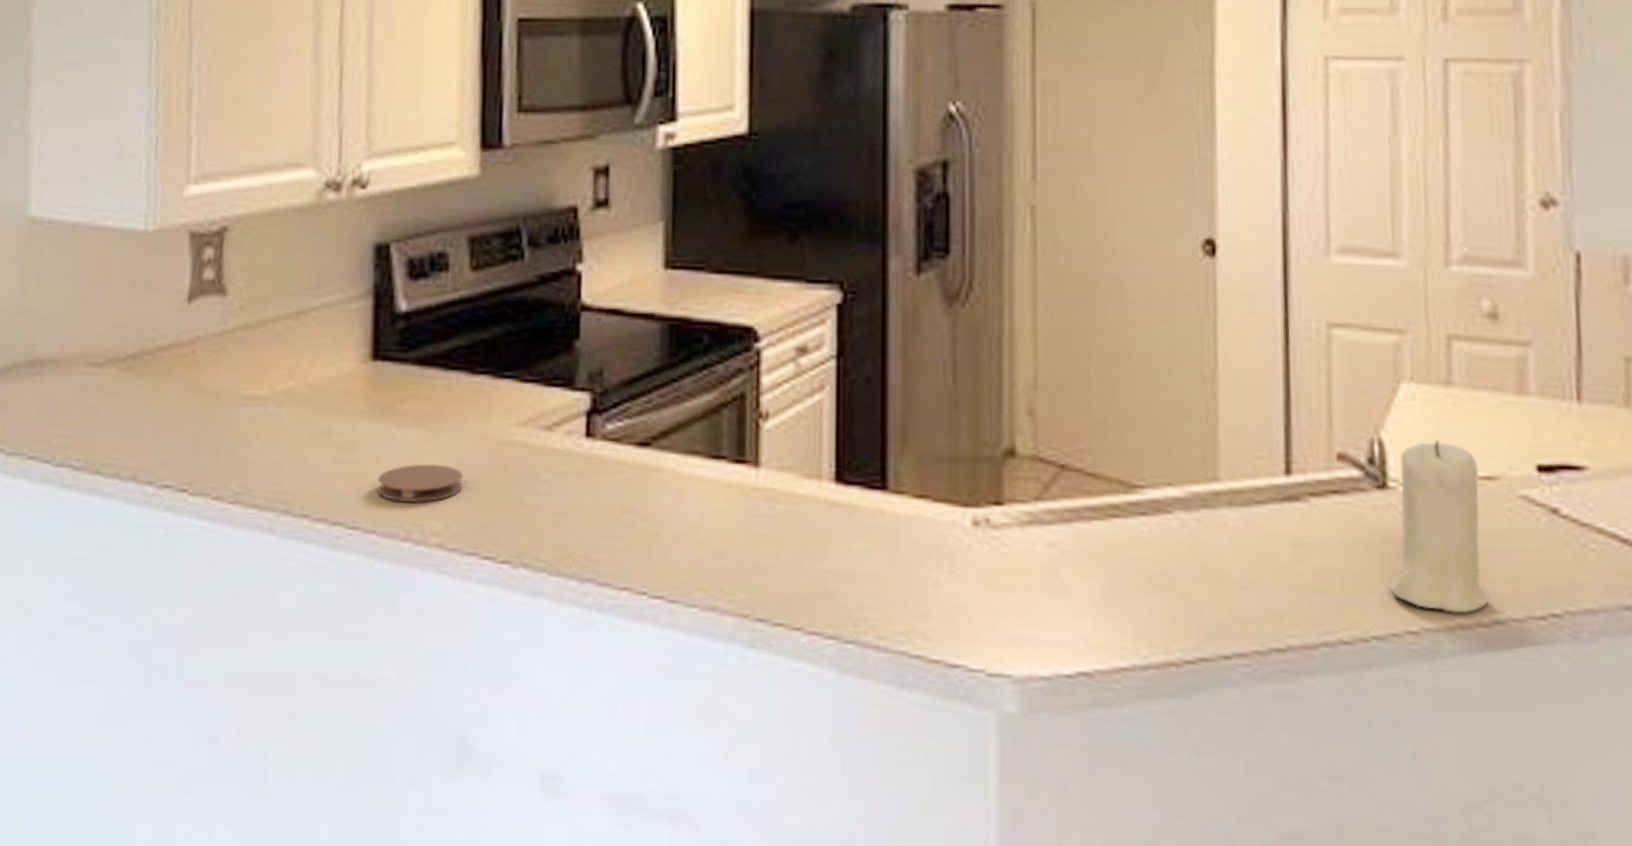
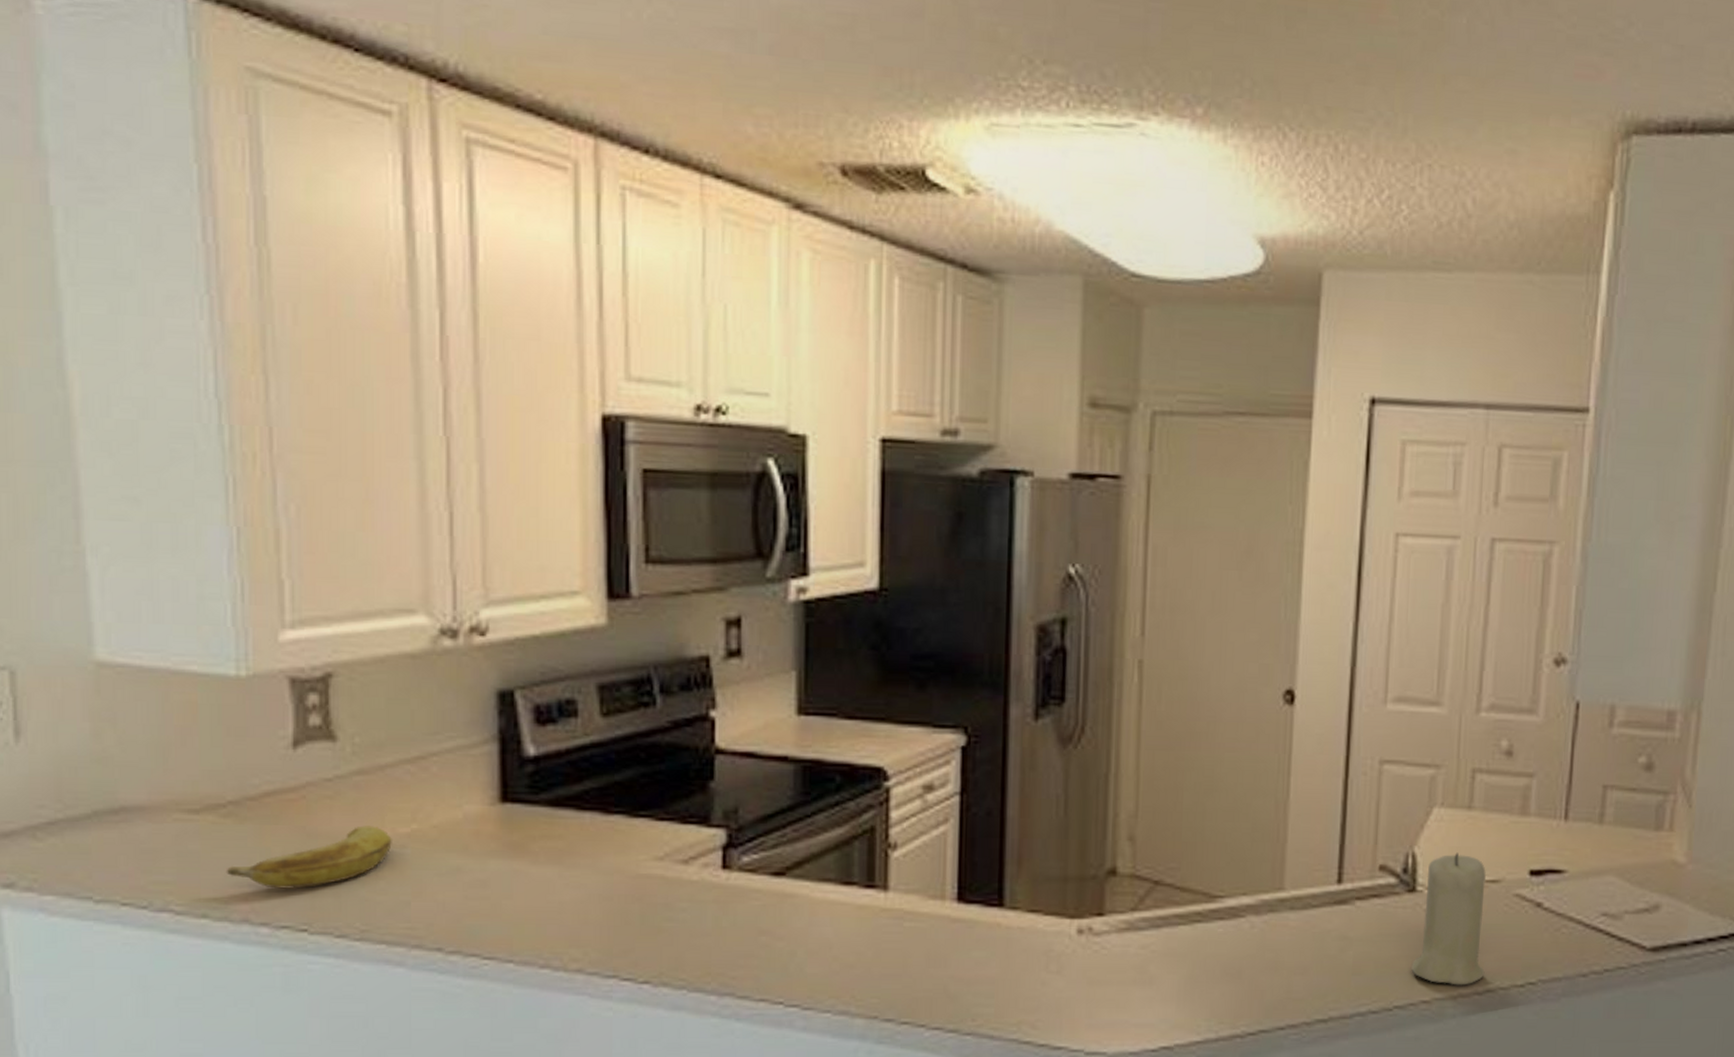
banana: none [120,382,270,447] -> present [226,825,392,889]
coaster: present [378,463,463,503] -> none [513,897,601,934]

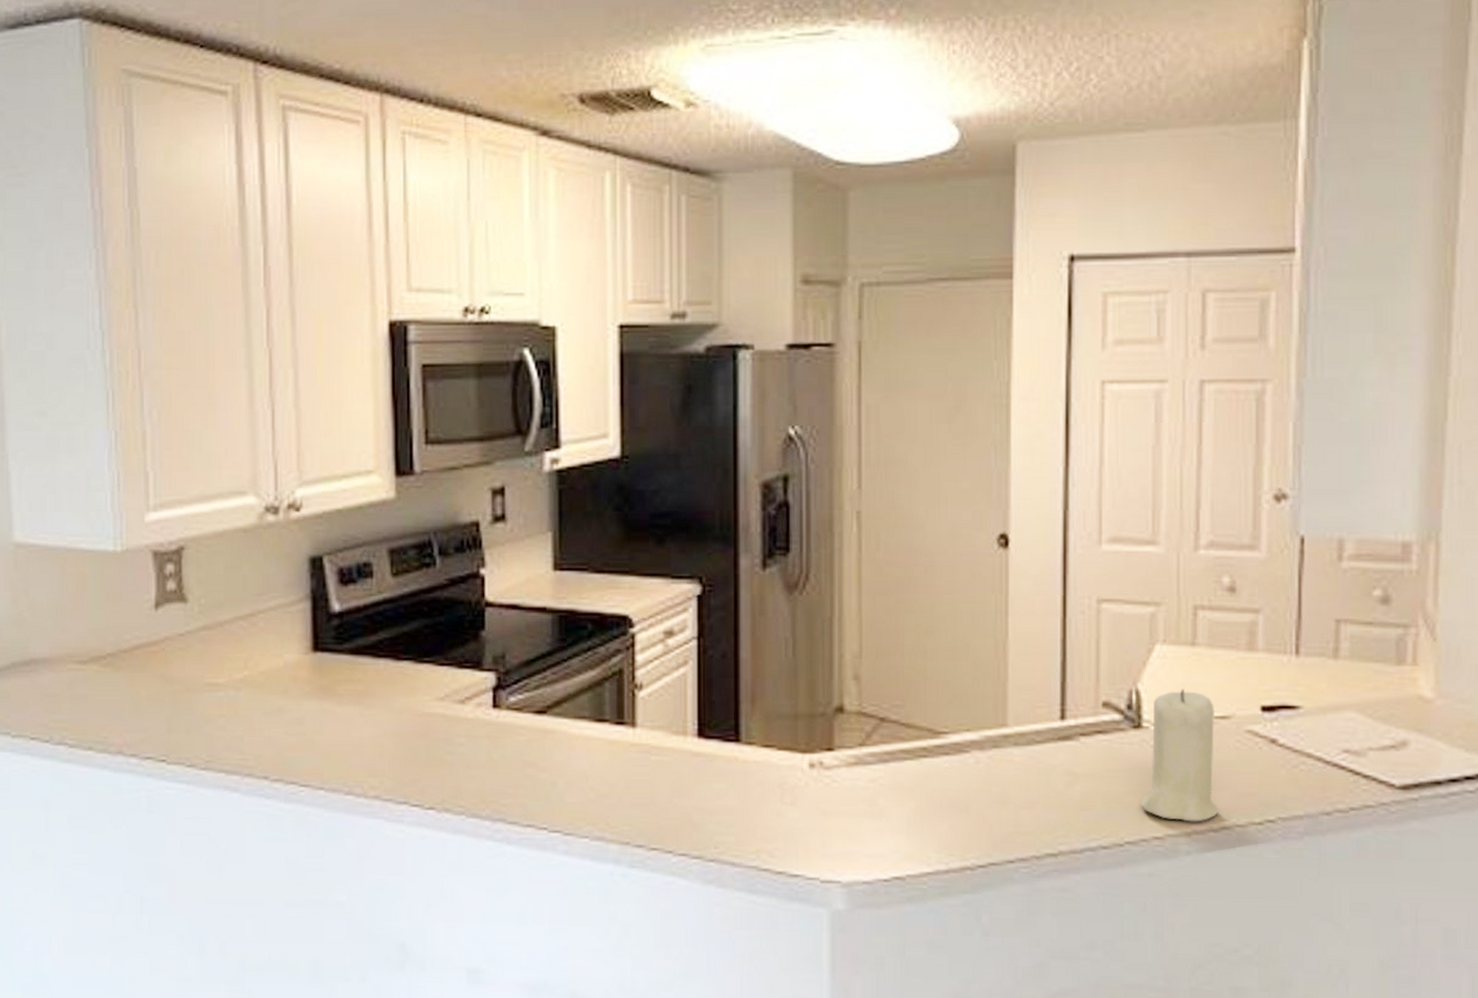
banana: present [226,825,392,889] -> none [106,672,229,726]

